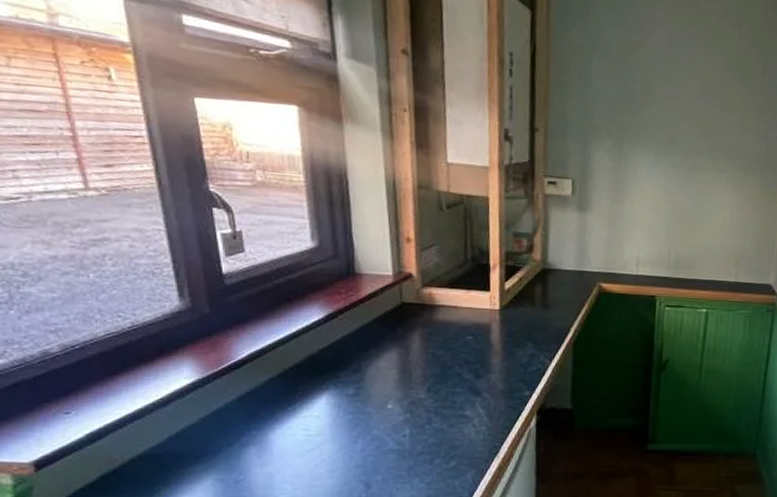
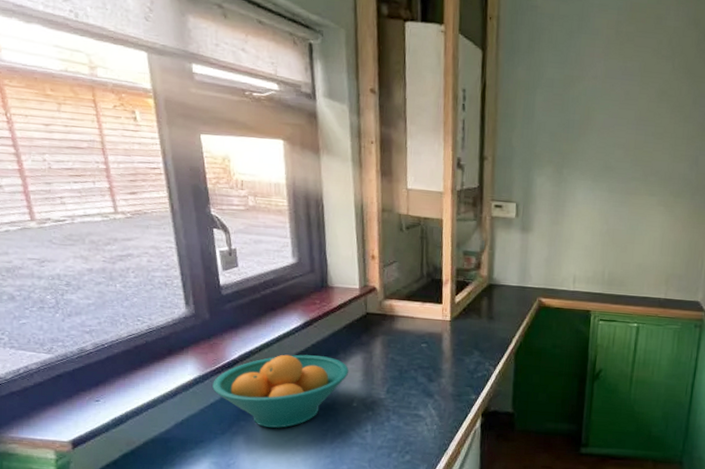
fruit bowl: none [215,351,382,437] -> present [212,354,349,428]

